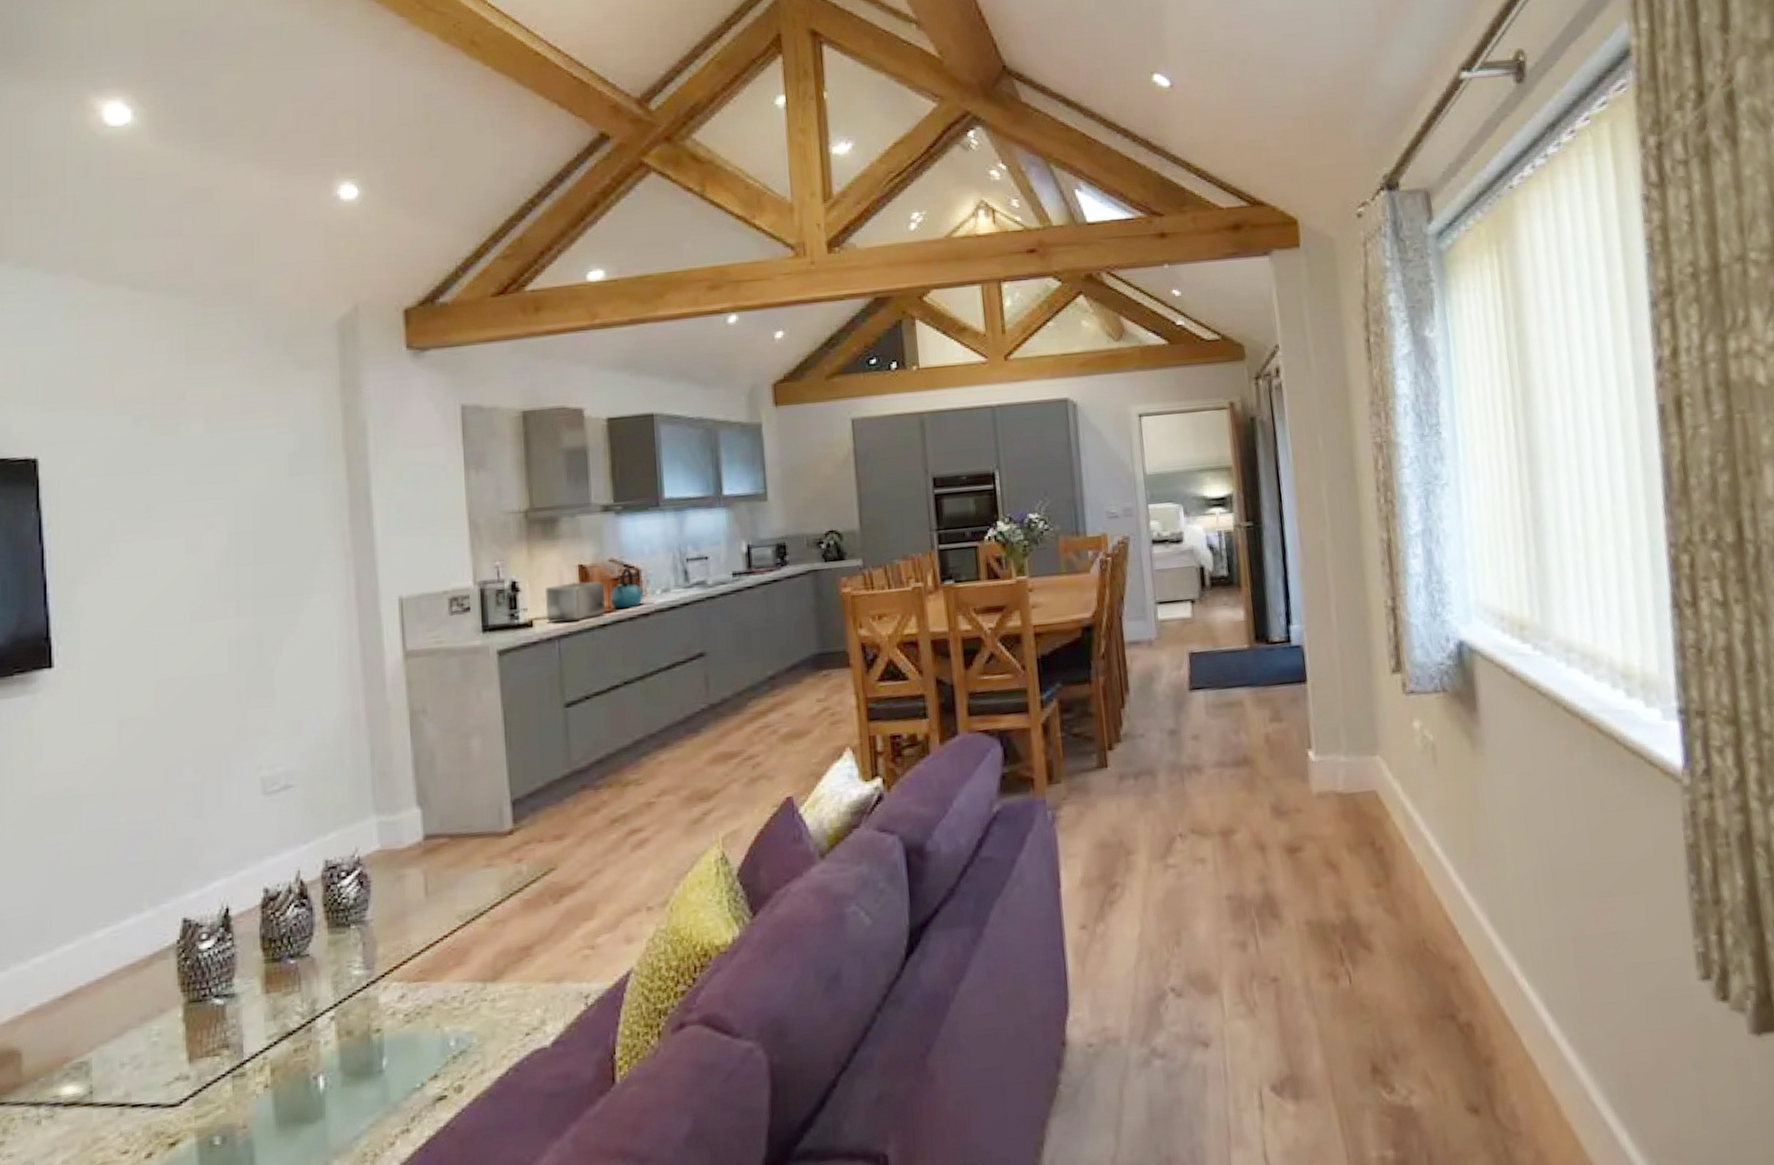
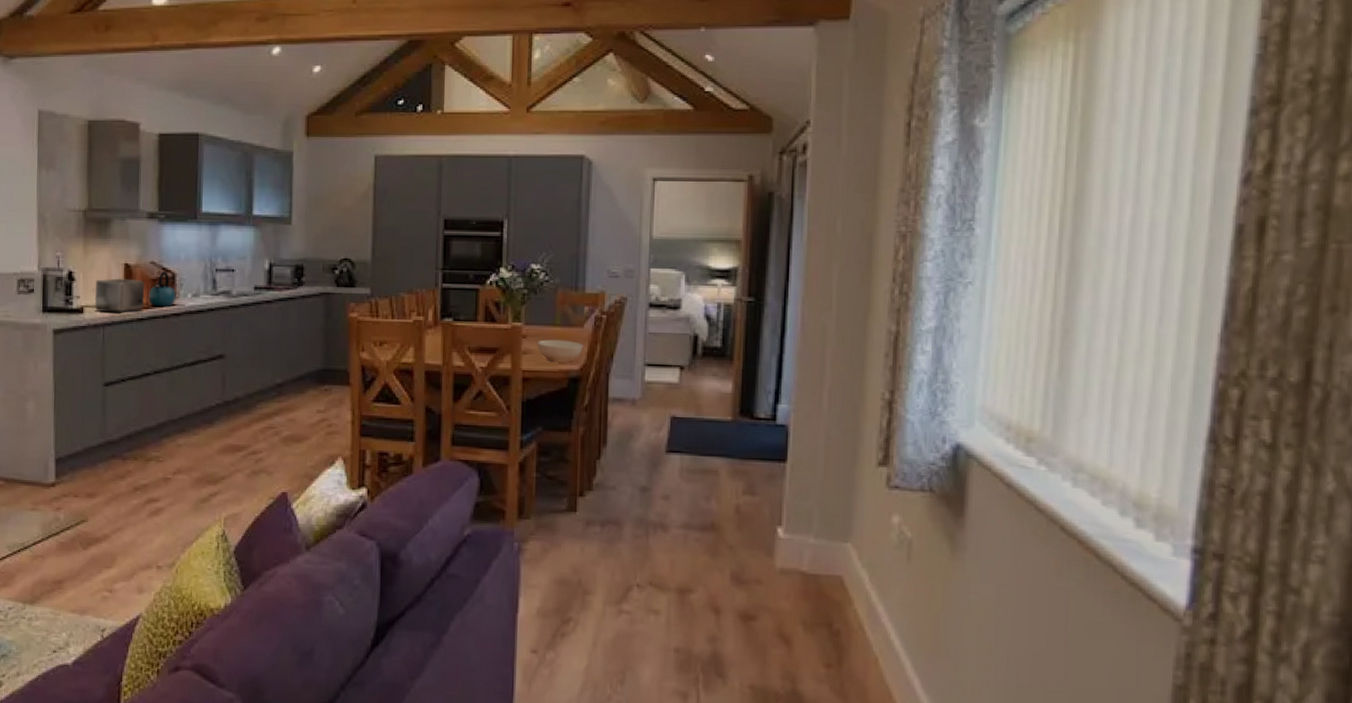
bowl: none [1044,588,1093,613] -> present [537,339,584,363]

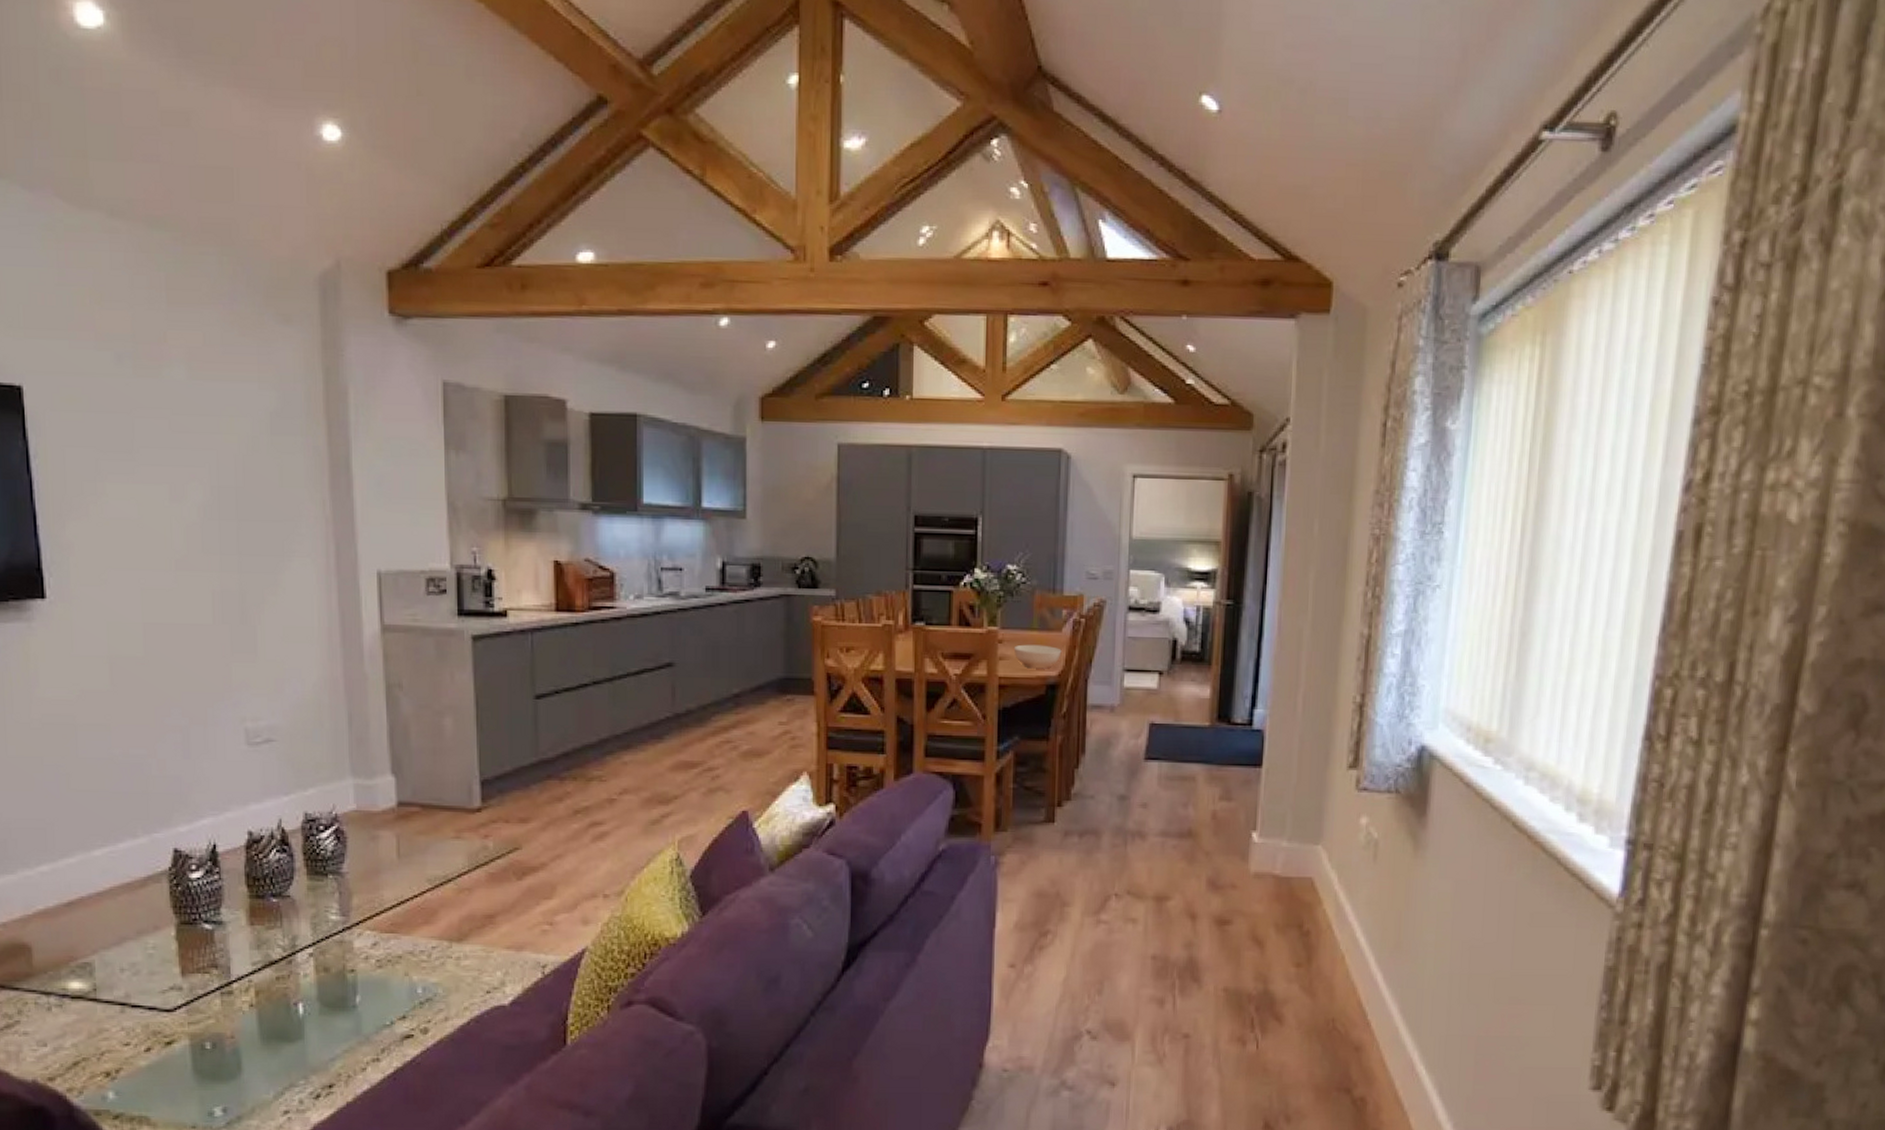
toaster: present [94,278,145,313] -> none [520,577,579,617]
kettle: present [148,271,176,307] -> none [583,570,616,610]

